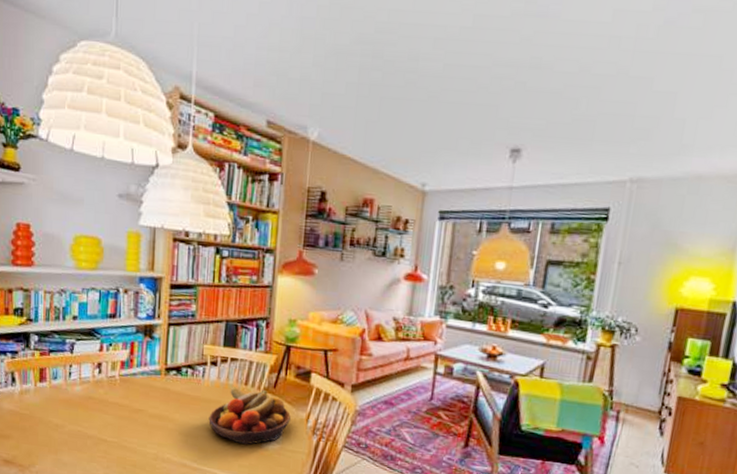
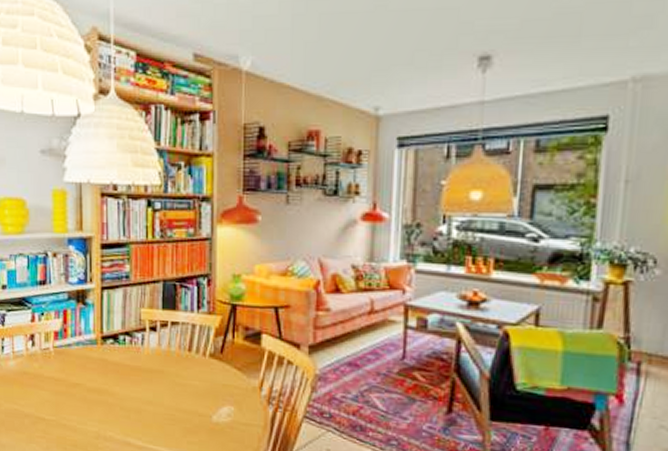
fruit bowl: present [208,385,291,445] -> none [151,352,241,419]

